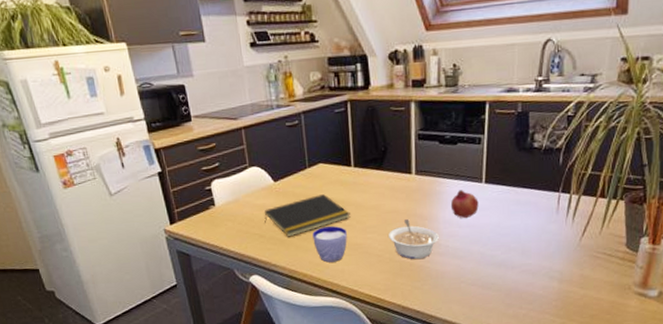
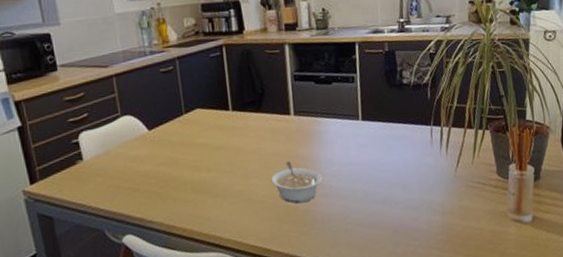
notepad: present [264,194,351,237] -> none [138,140,231,189]
cup: present [312,226,347,263] -> none [191,173,229,214]
fruit: present [450,190,479,218] -> none [330,128,358,157]

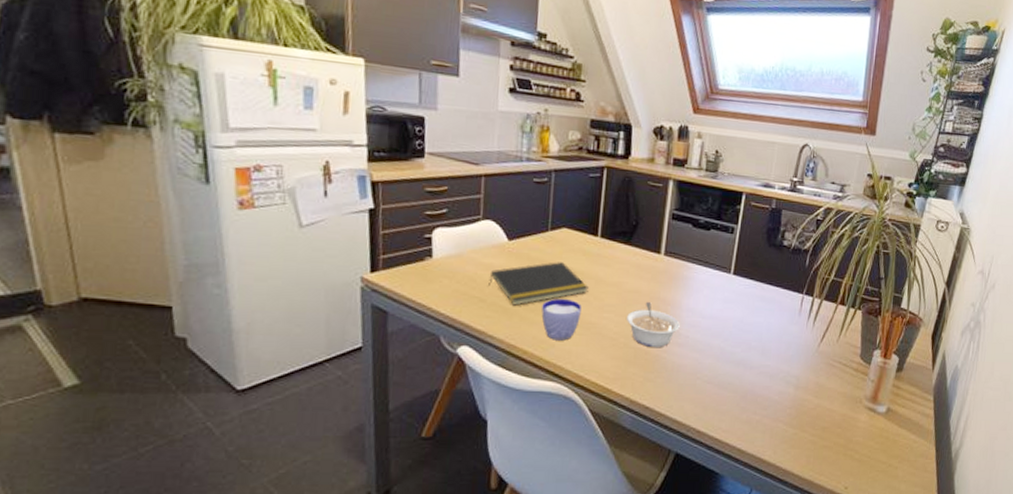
notepad: none [138,140,231,189] -> present [489,262,589,306]
cup: none [191,173,229,214] -> present [541,299,581,341]

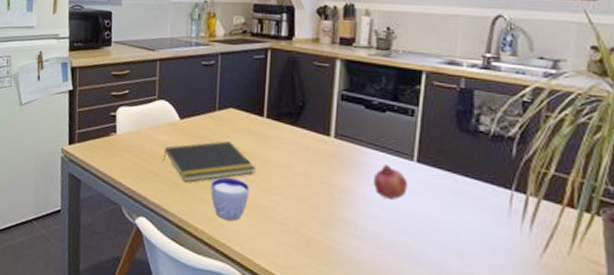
legume: present [627,302,680,348] -> none [296,187,356,239]
fruit: none [696,278,725,308] -> present [373,165,408,200]

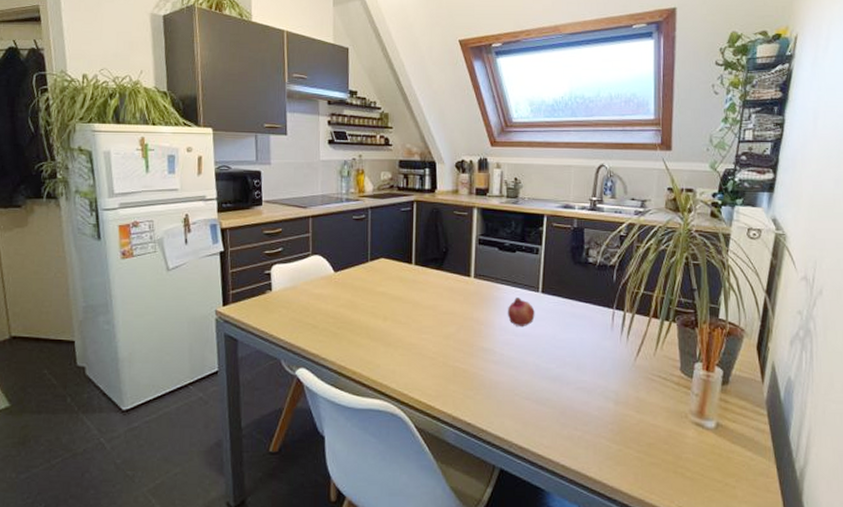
notepad: present [163,141,256,182] -> none [320,289,407,330]
cup: present [211,177,249,221] -> none [367,323,402,361]

